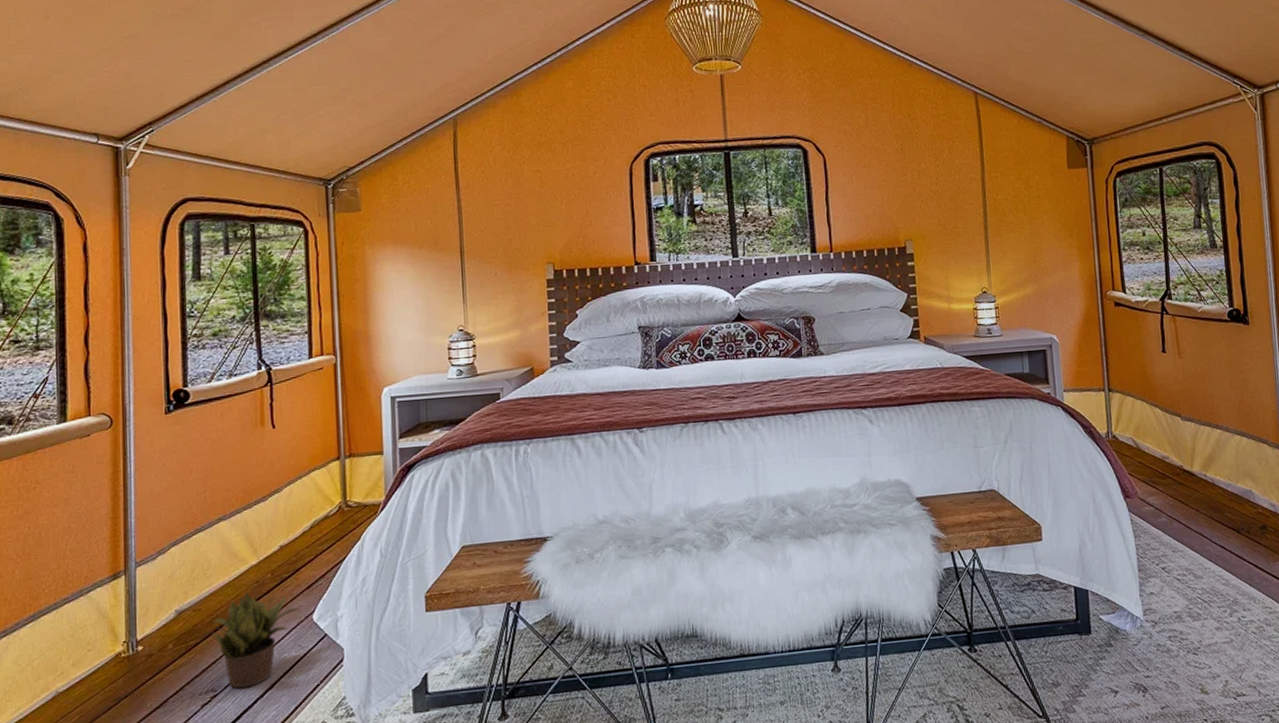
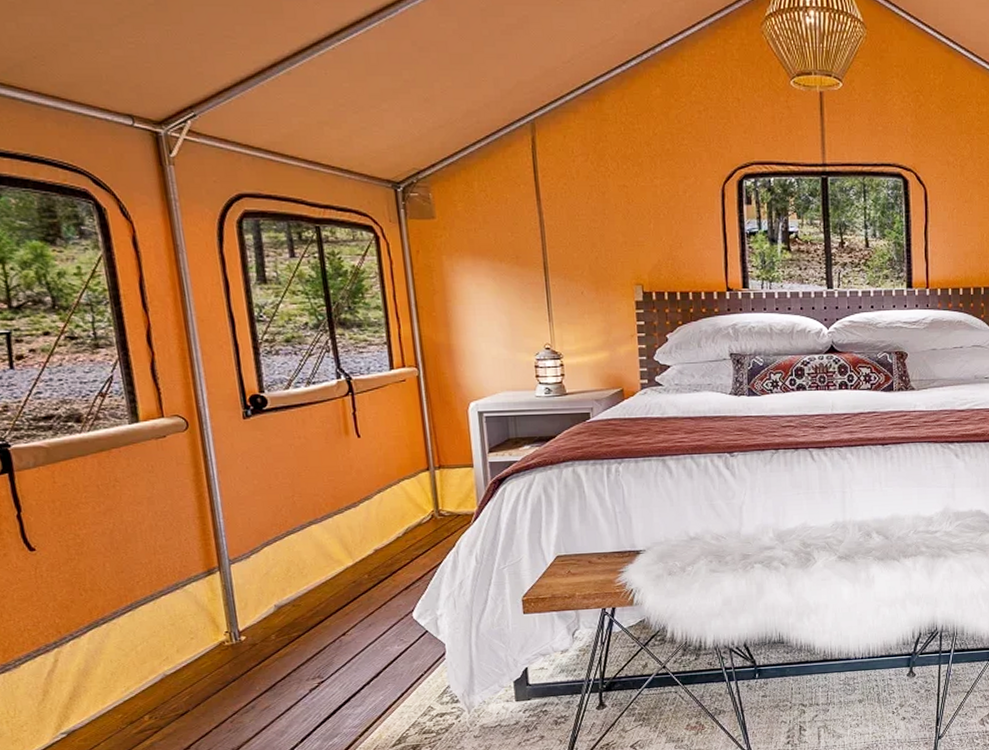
potted plant: present [208,592,302,689] -> none [309,590,401,676]

